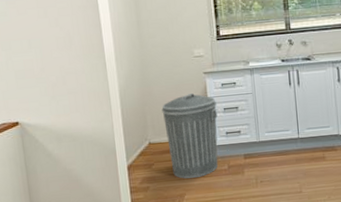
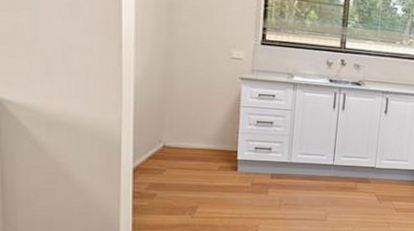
trash can: present [161,92,219,179] -> none [184,98,250,191]

